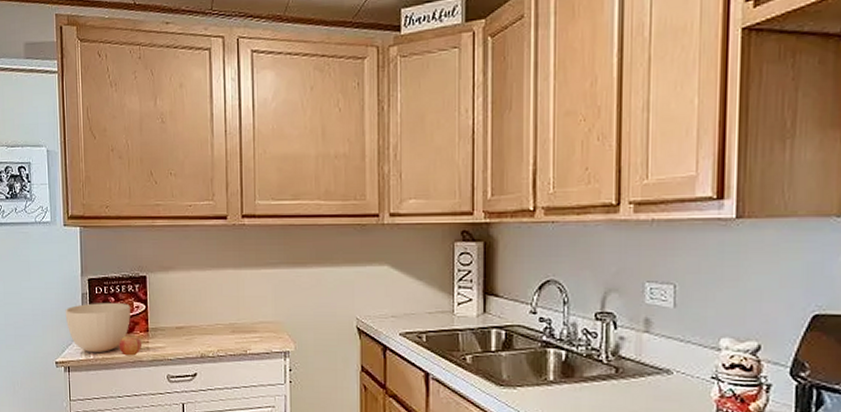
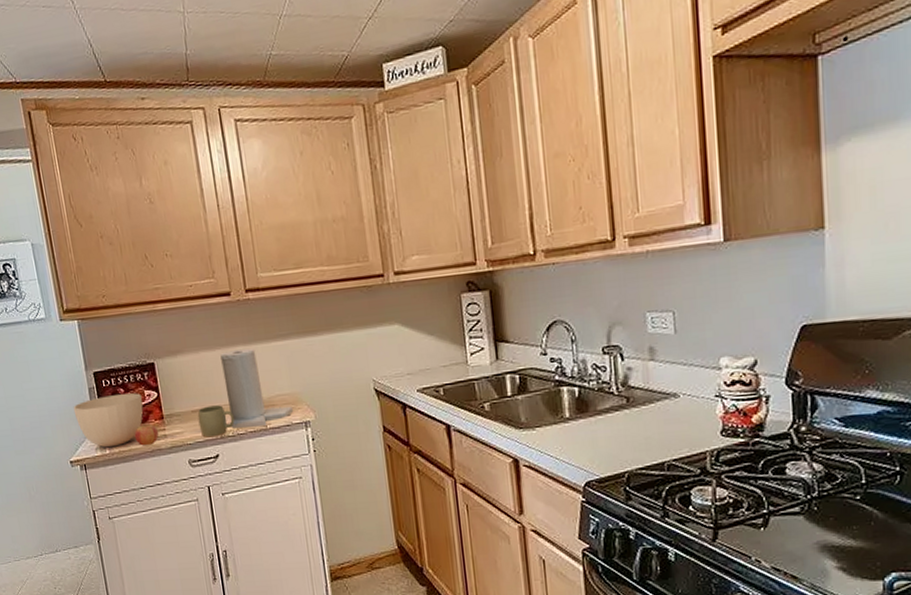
mug: none [181,324,216,357] -> present [197,405,235,439]
paper towel: none [210,272,275,352] -> present [220,348,294,430]

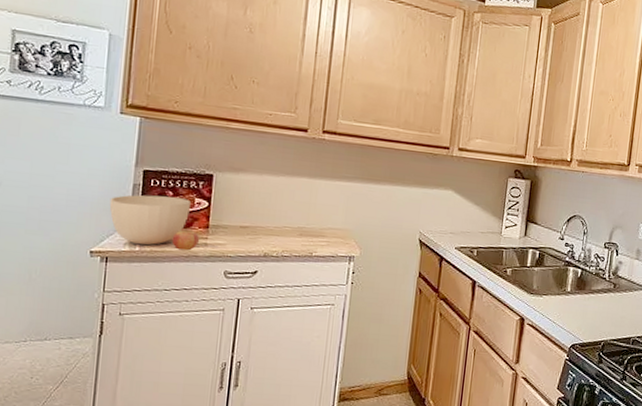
mug: present [197,405,235,439] -> none [244,225,282,256]
paper towel: present [220,348,294,430] -> none [276,180,342,254]

